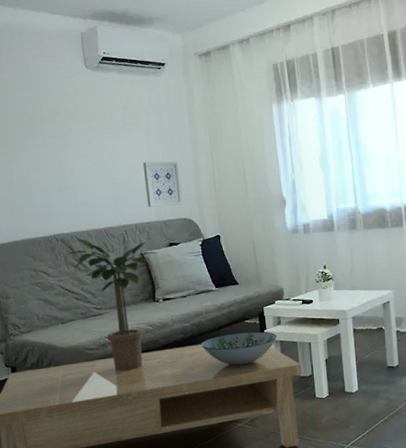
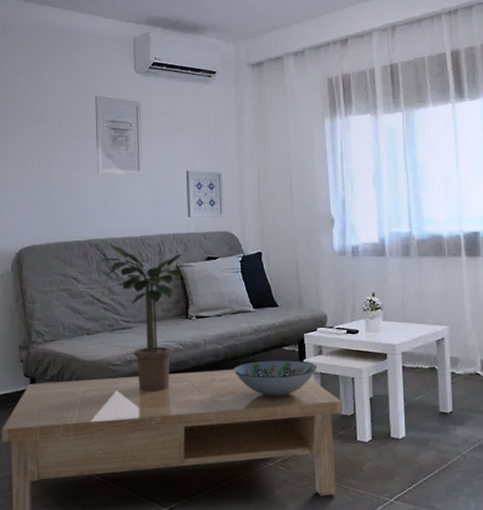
wall art: none [48,93,102,171] -> present [95,96,143,176]

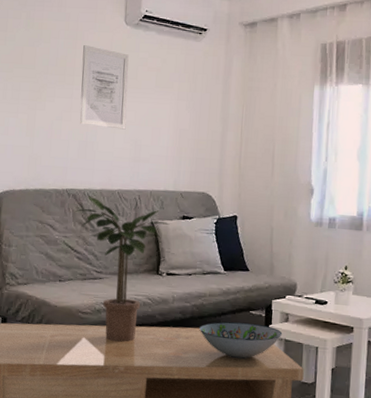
wall art: present [185,170,224,217] -> none [166,128,205,178]

